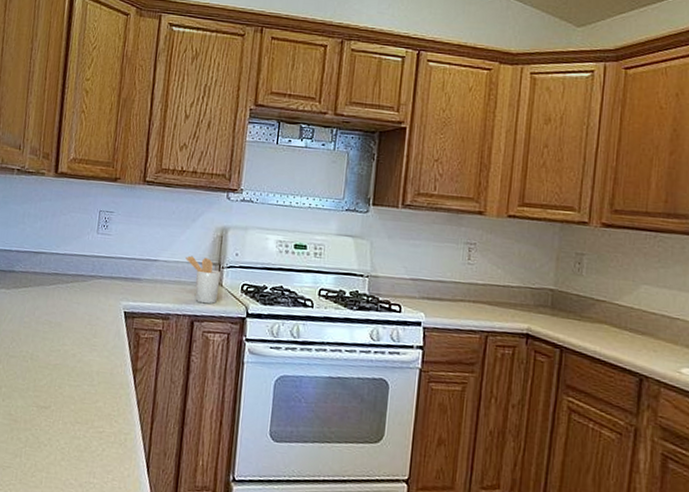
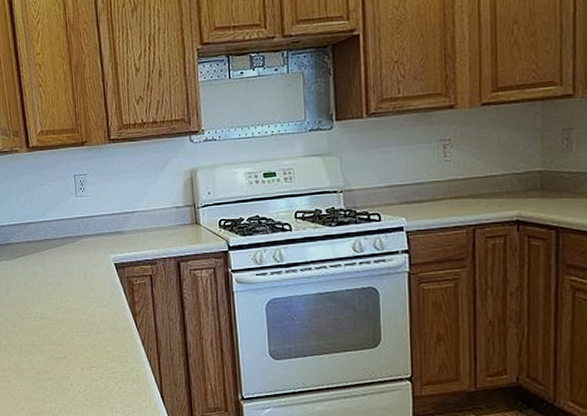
utensil holder: present [186,255,221,304] -> none [161,201,198,244]

